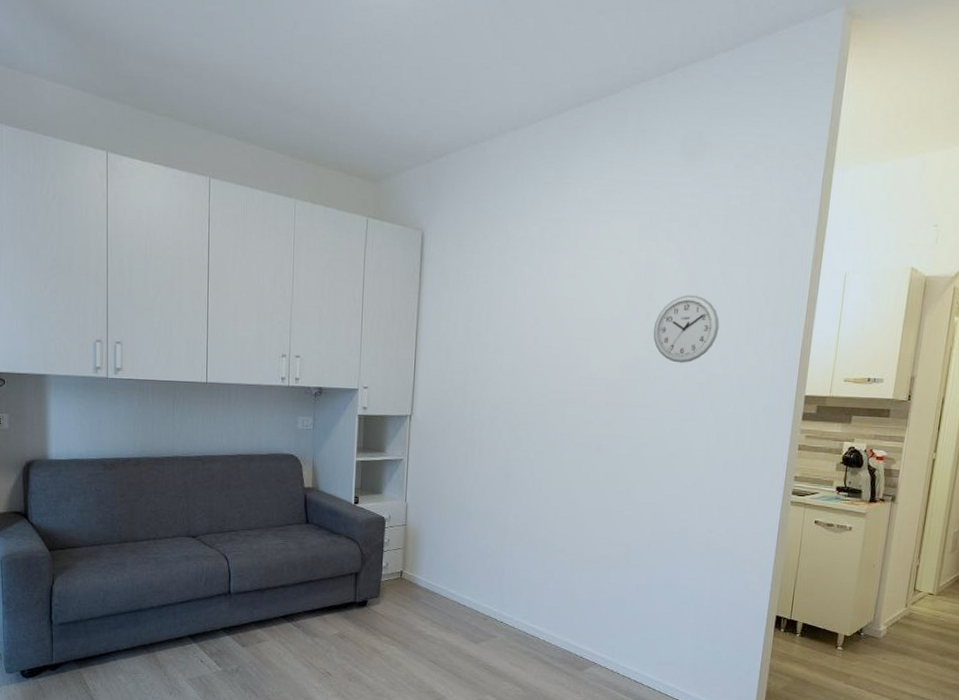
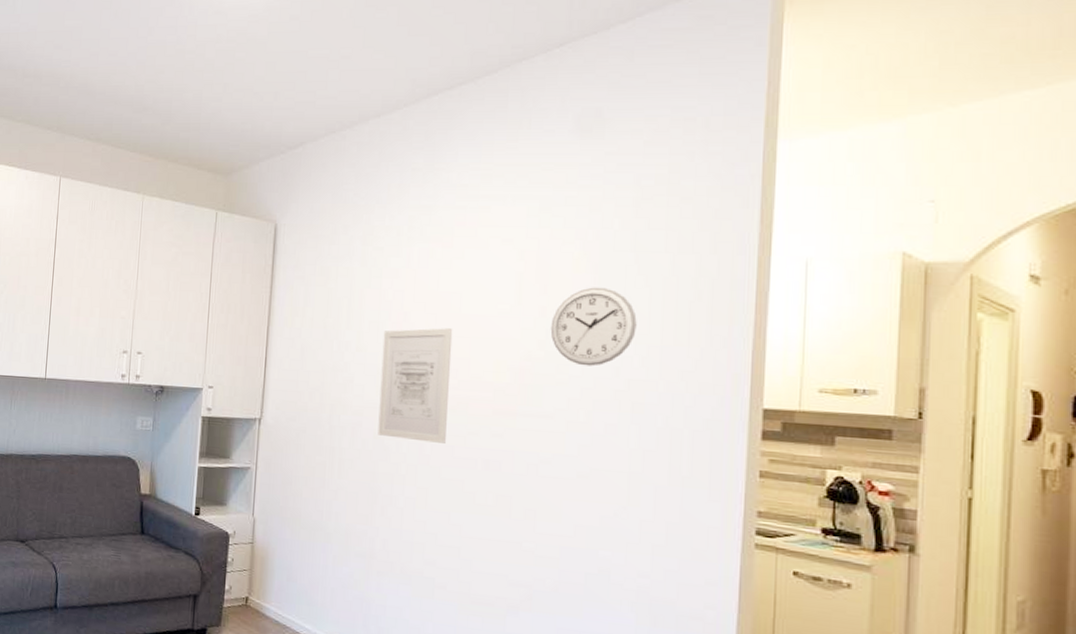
wall art: none [511,331,576,432] -> present [378,328,453,443]

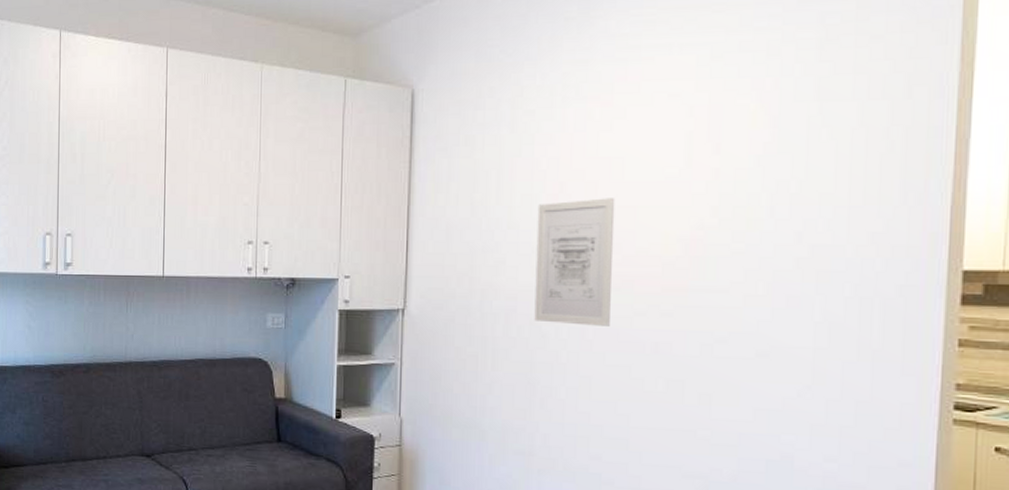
wall clock: present [550,287,637,366] -> none [724,143,821,233]

